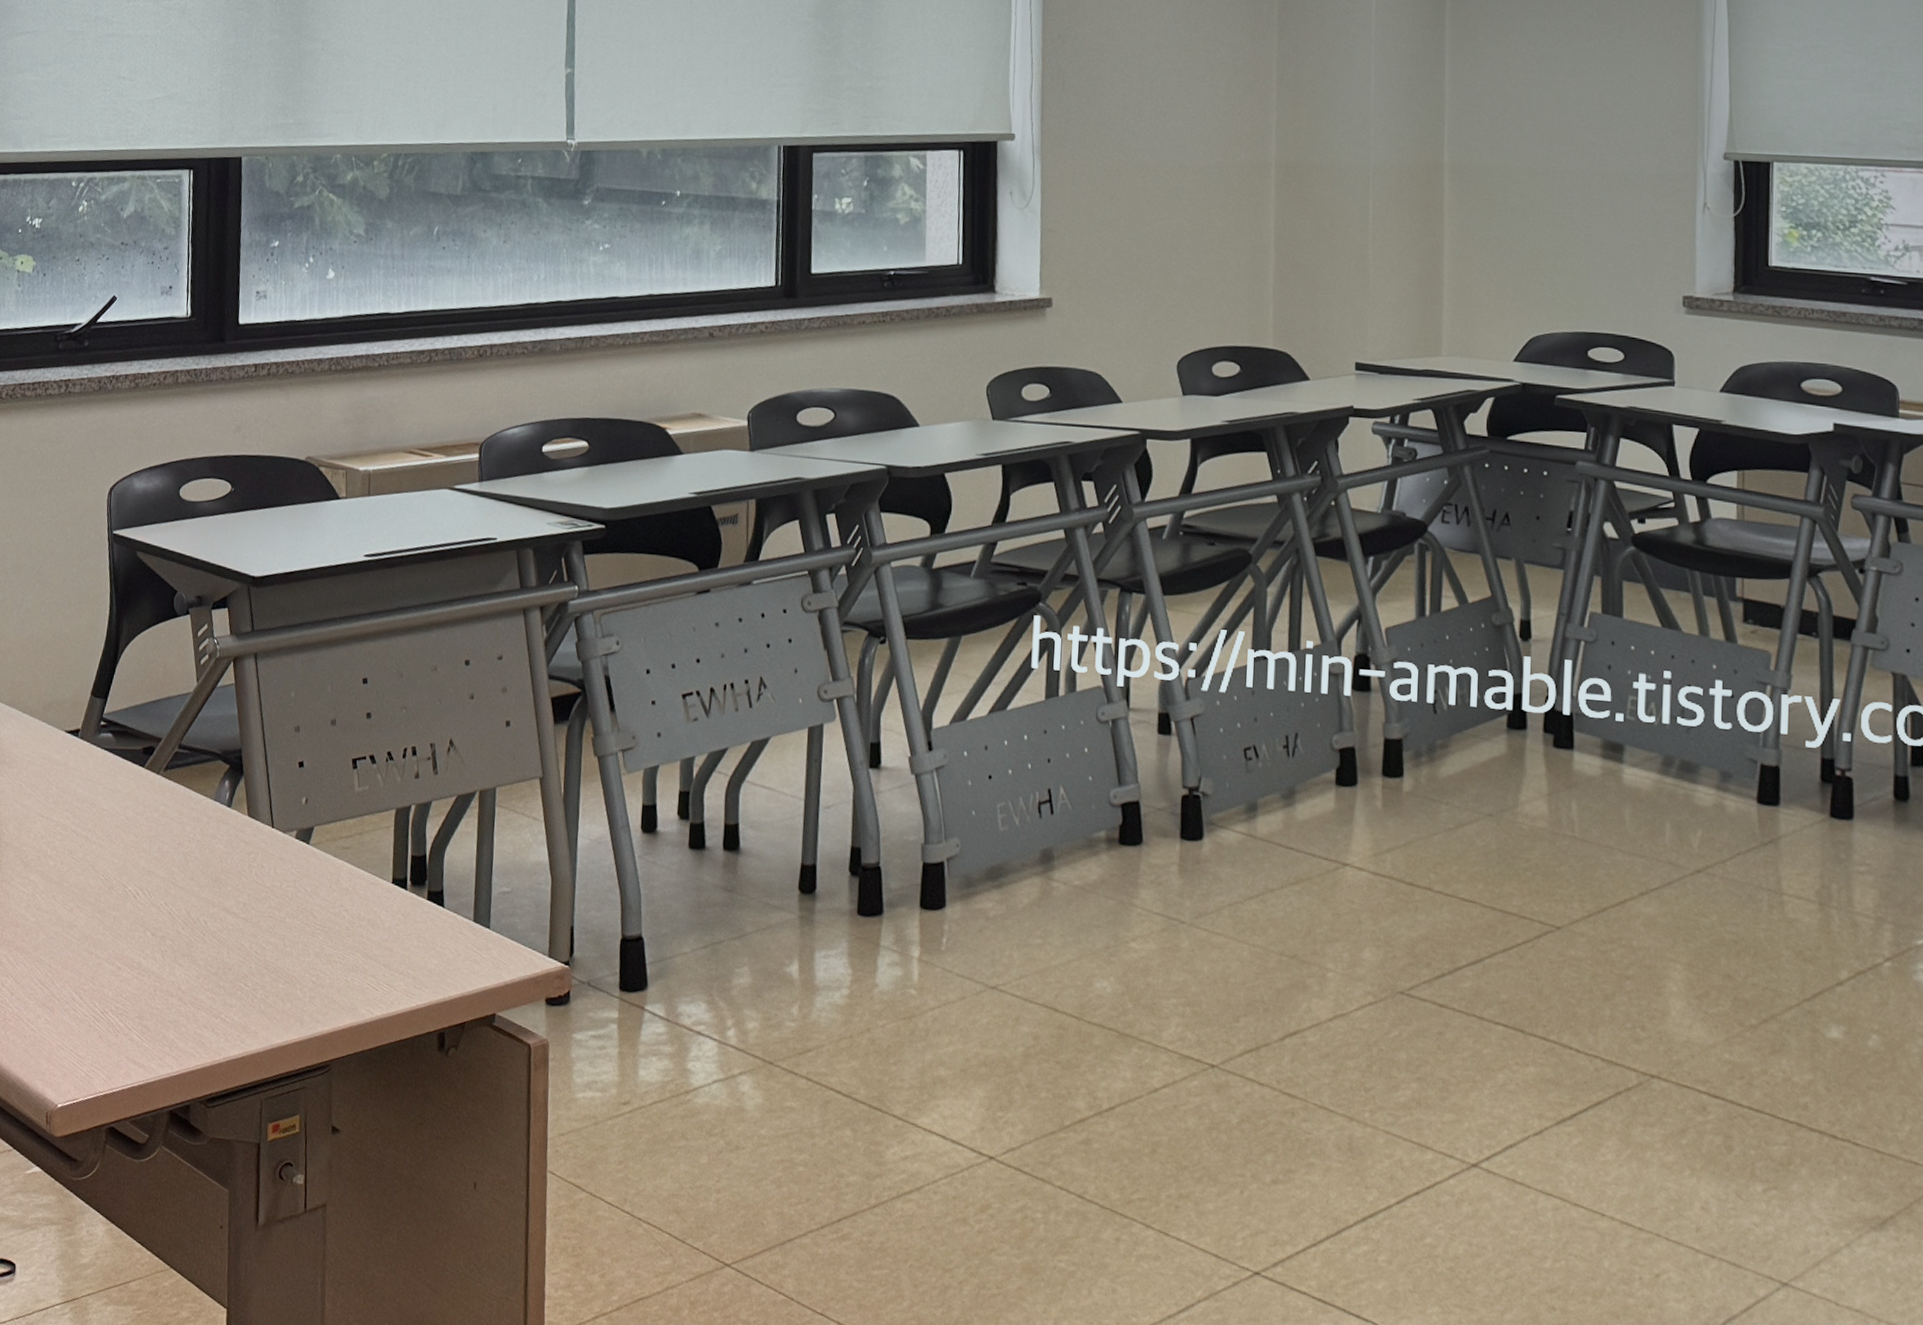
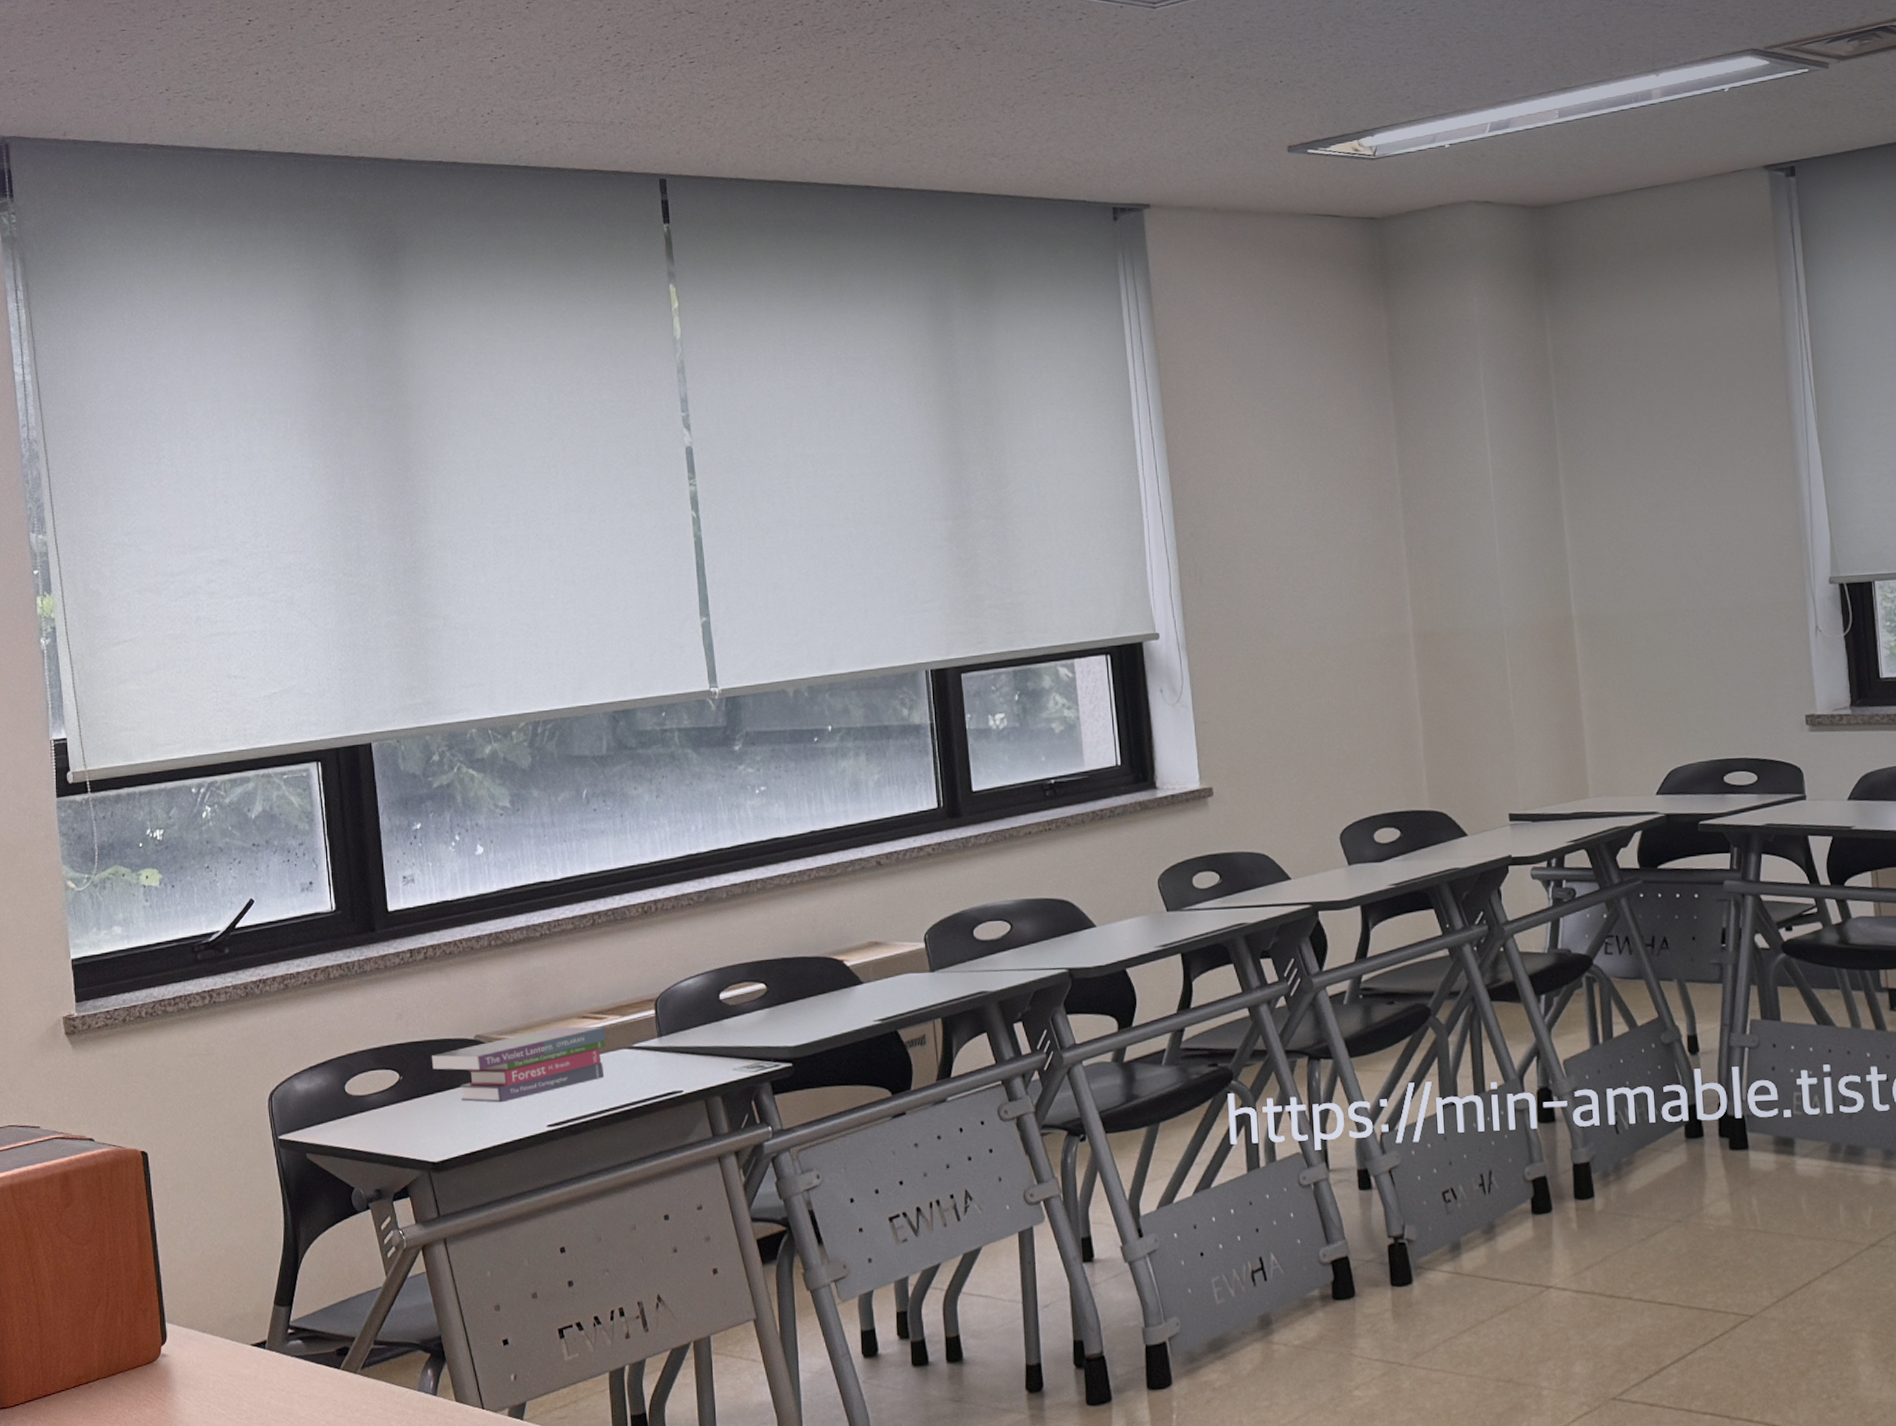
books: none [263,458,430,527] -> present [432,1026,607,1103]

